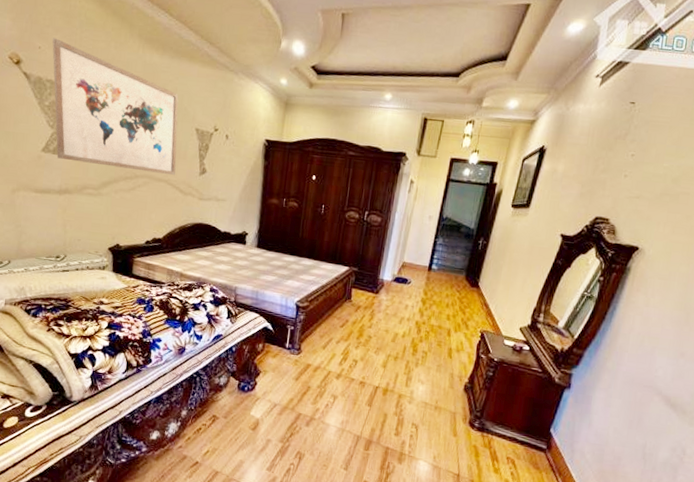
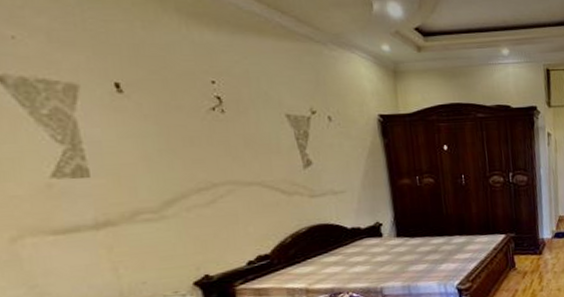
wall art: present [52,37,179,176] -> none [32,22,270,183]

